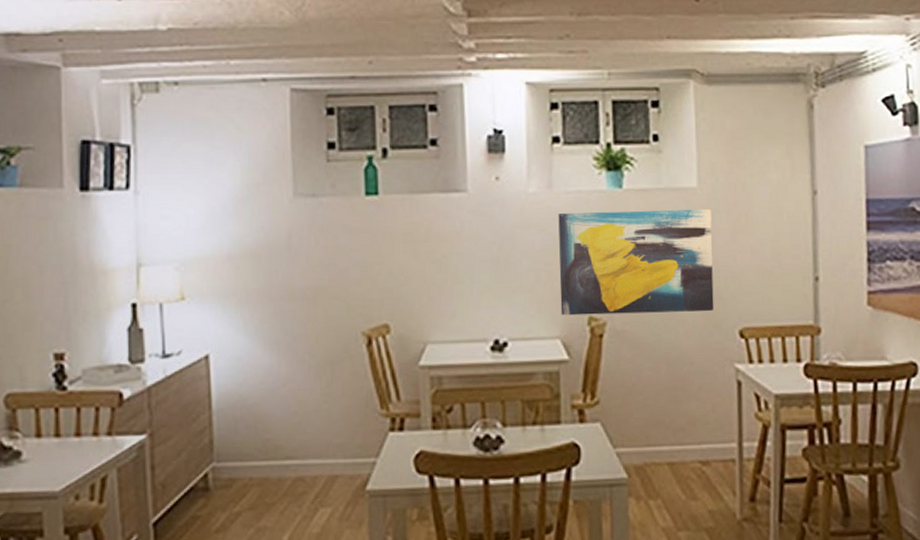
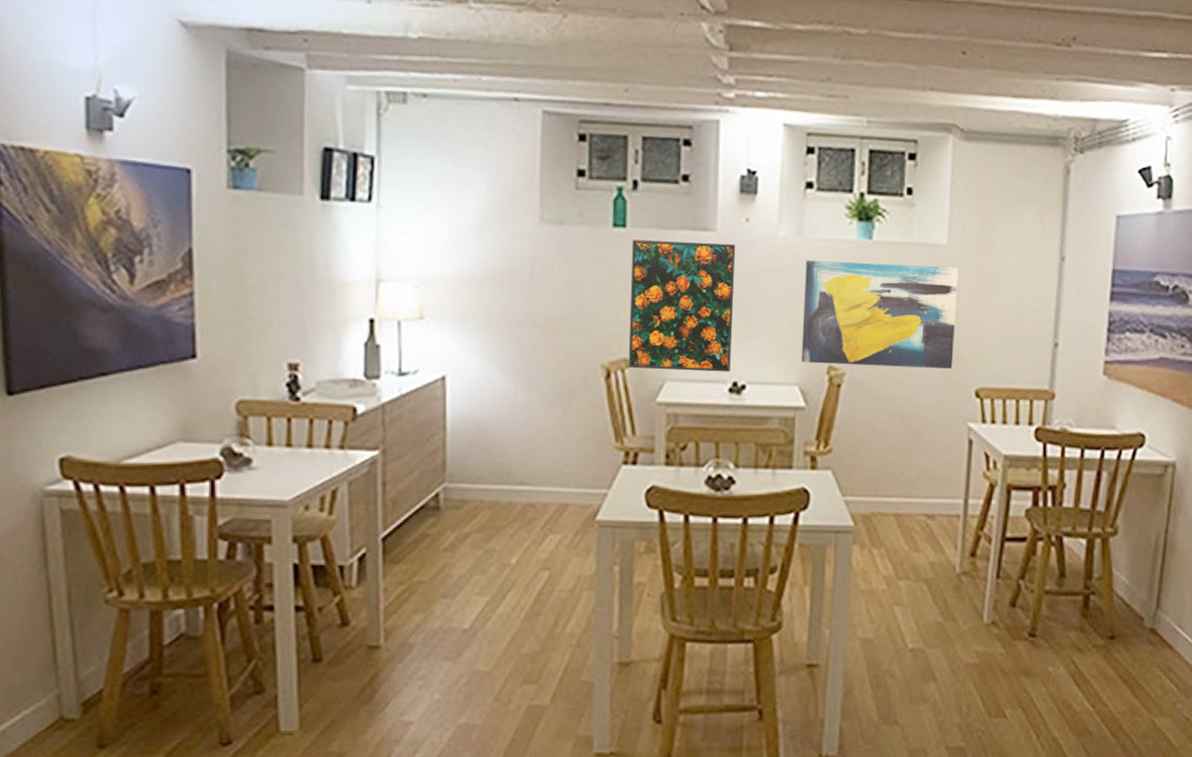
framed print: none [385,202,491,334] -> present [628,240,736,372]

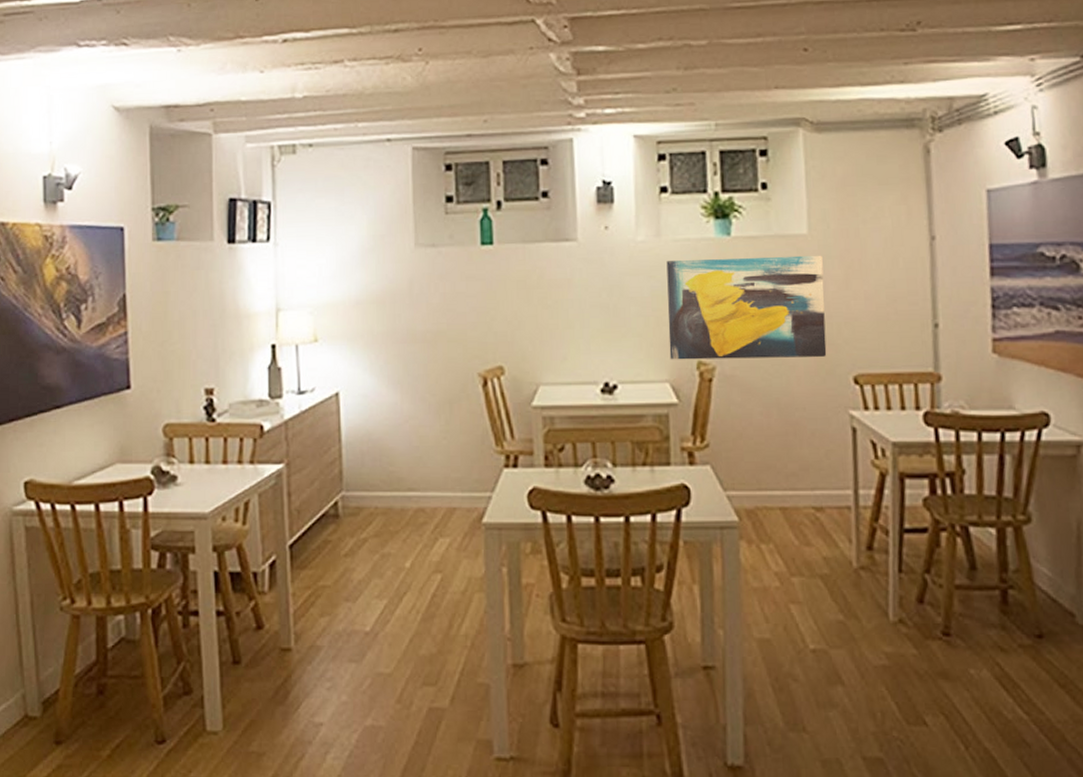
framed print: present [628,240,736,372] -> none [499,251,601,376]

